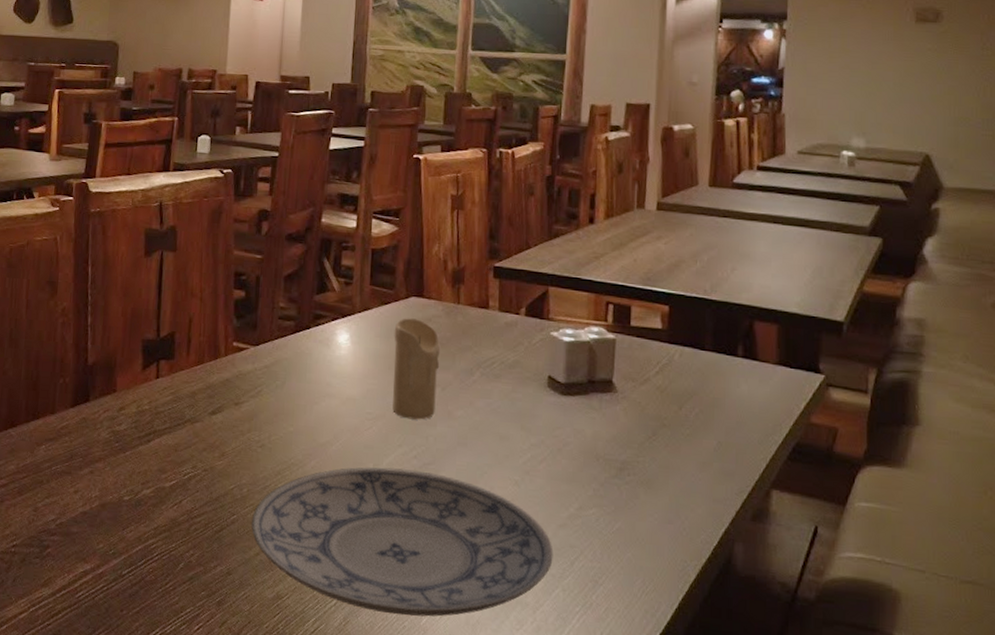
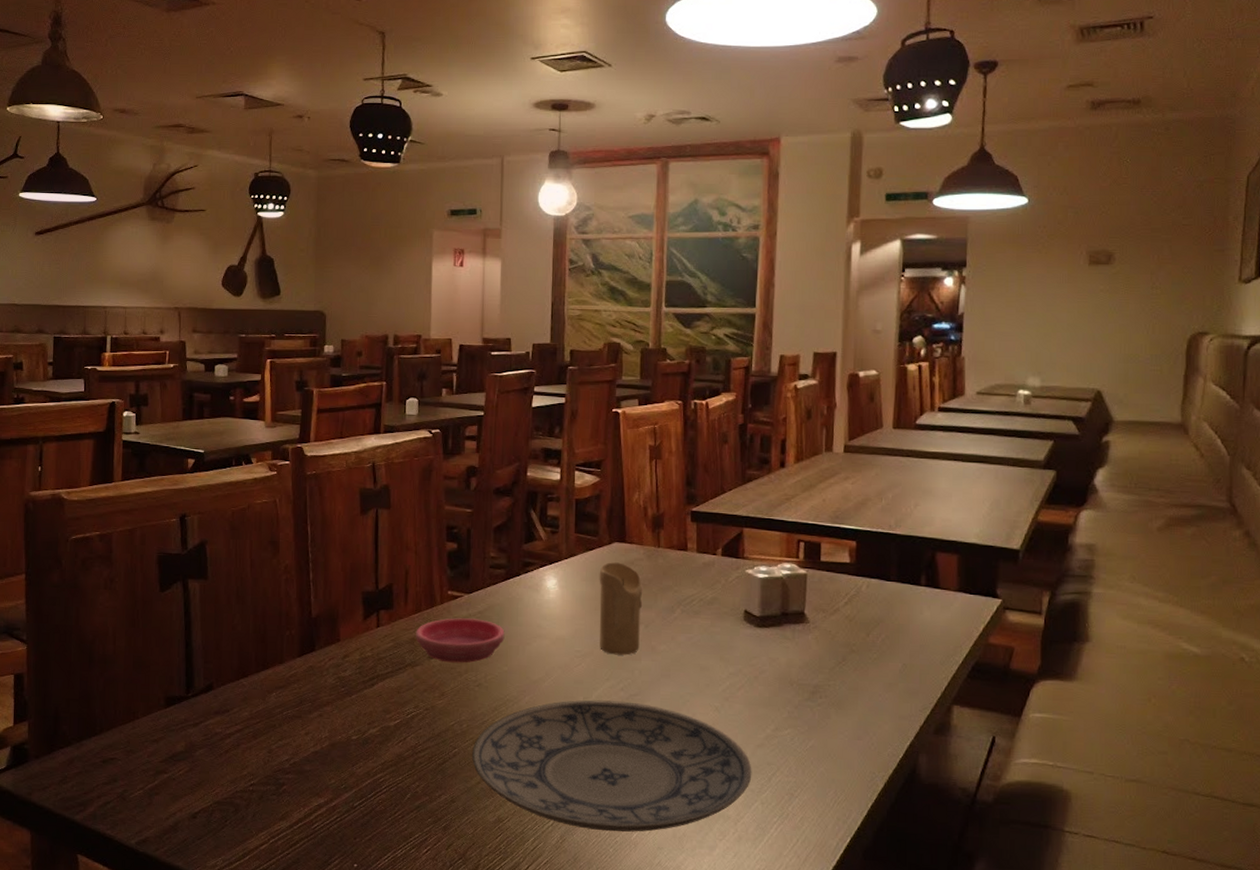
saucer: none [197,371,292,422] -> present [416,618,505,663]

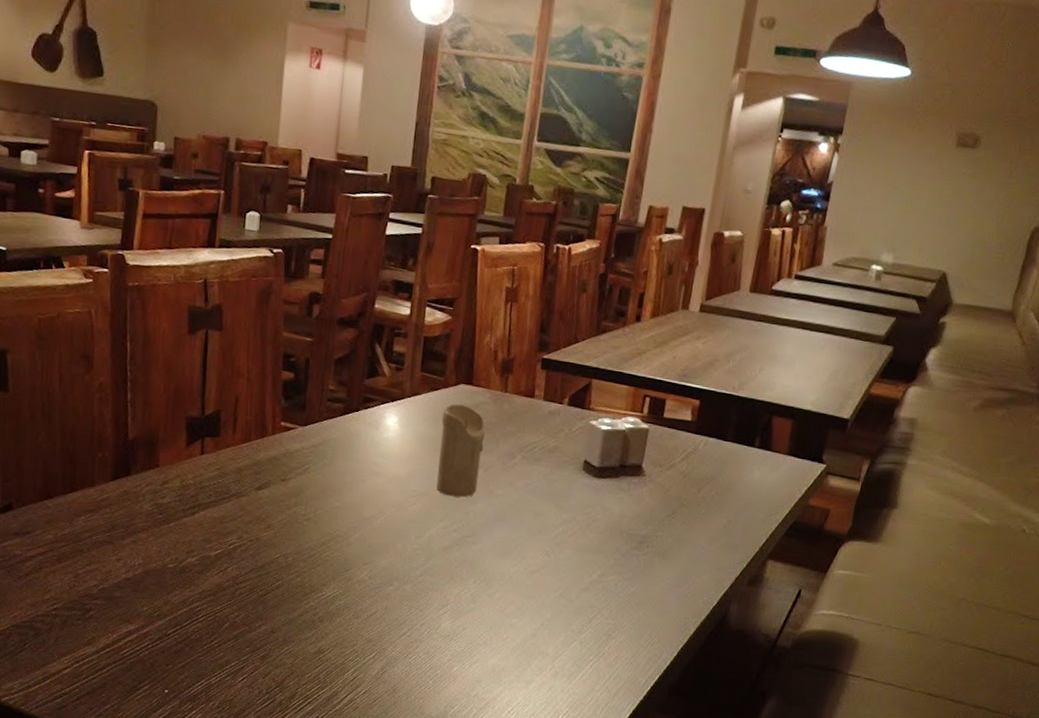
saucer: present [416,618,505,663] -> none [243,450,339,497]
plate: present [472,700,752,832] -> none [296,539,575,666]

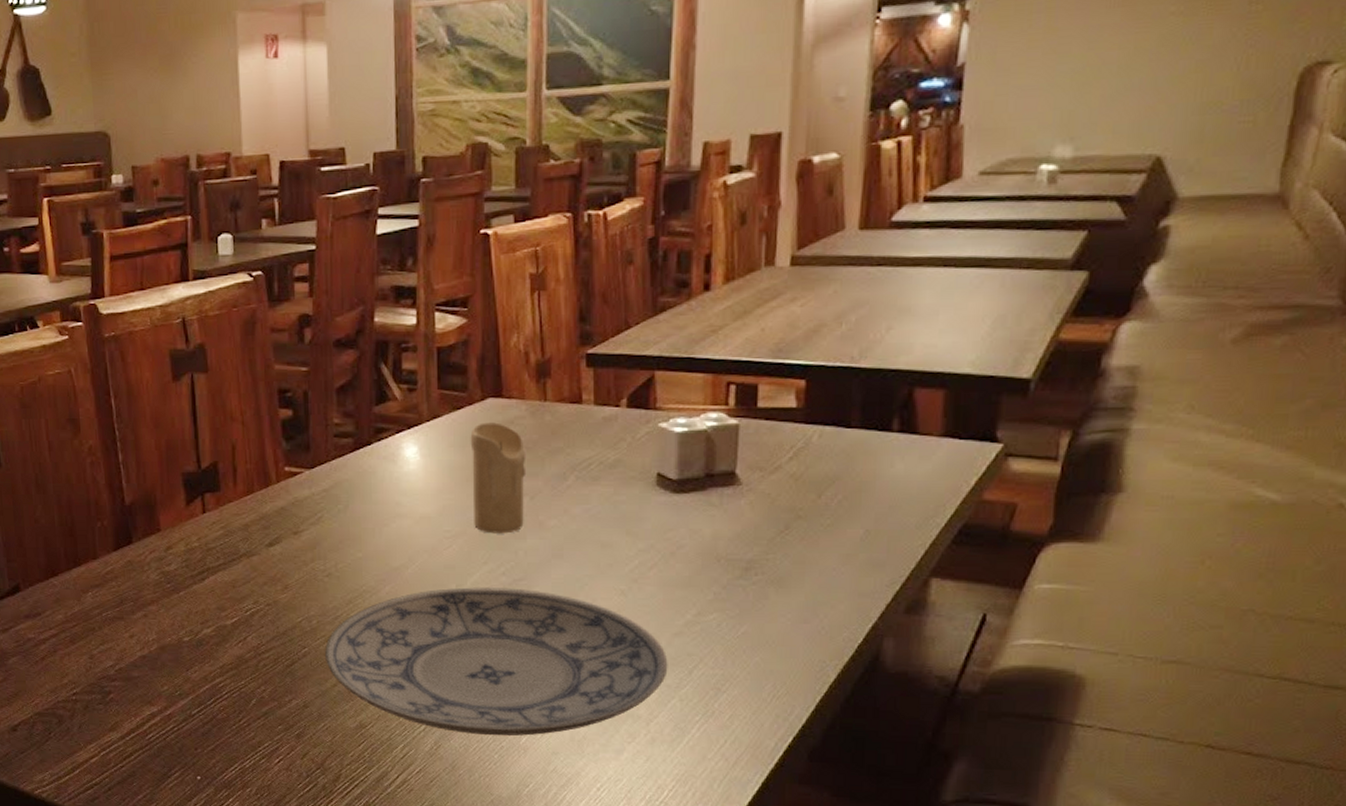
plate: none [296,539,575,666] -> present [325,587,668,737]

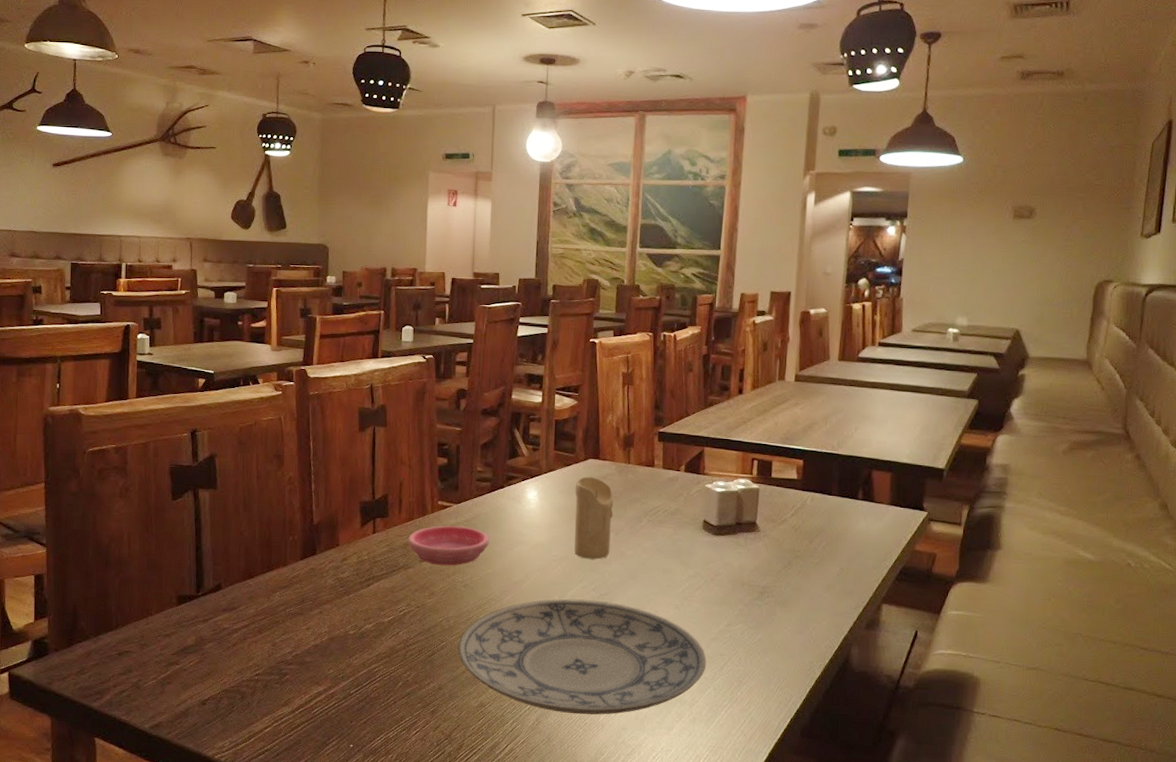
saucer: none [249,498,357,551] -> present [408,525,489,566]

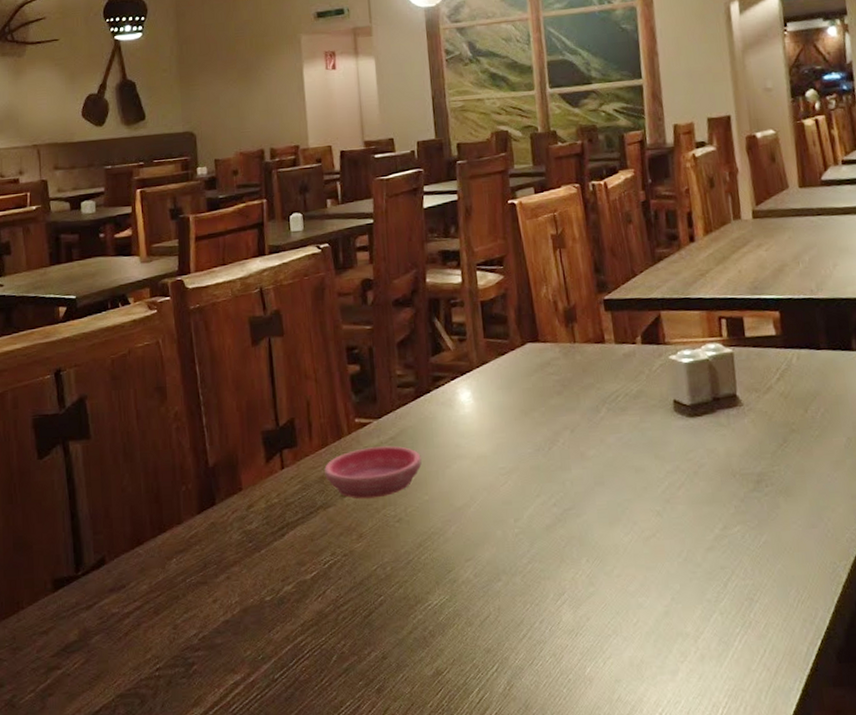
plate: present [458,599,707,715] -> none [400,518,706,670]
candle: present [574,477,614,560] -> none [514,364,568,467]

